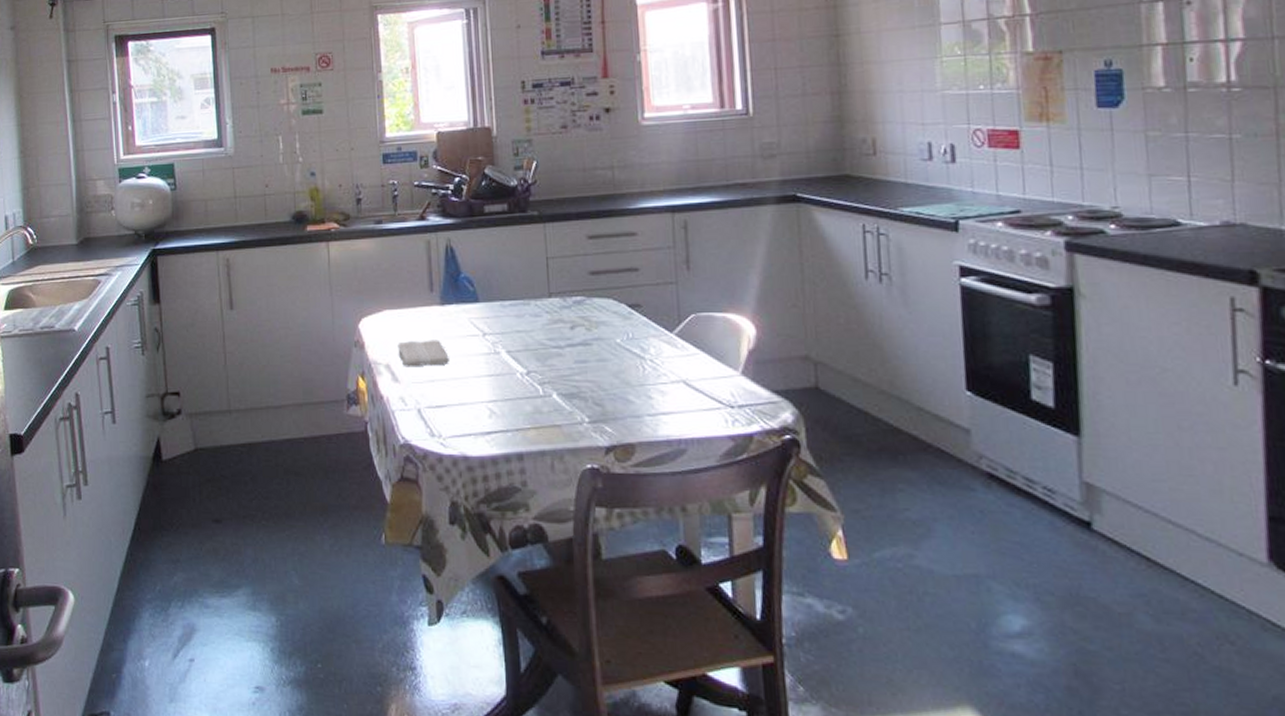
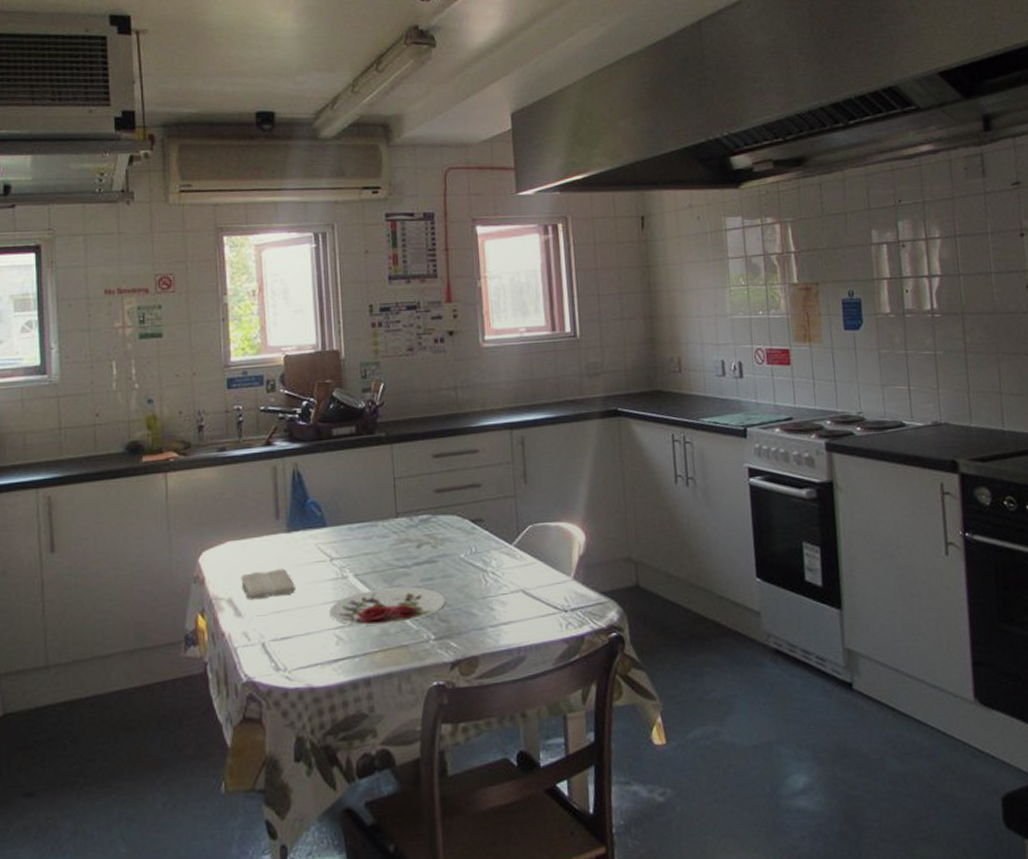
plate: none [482,367,601,403] -> present [329,587,446,626]

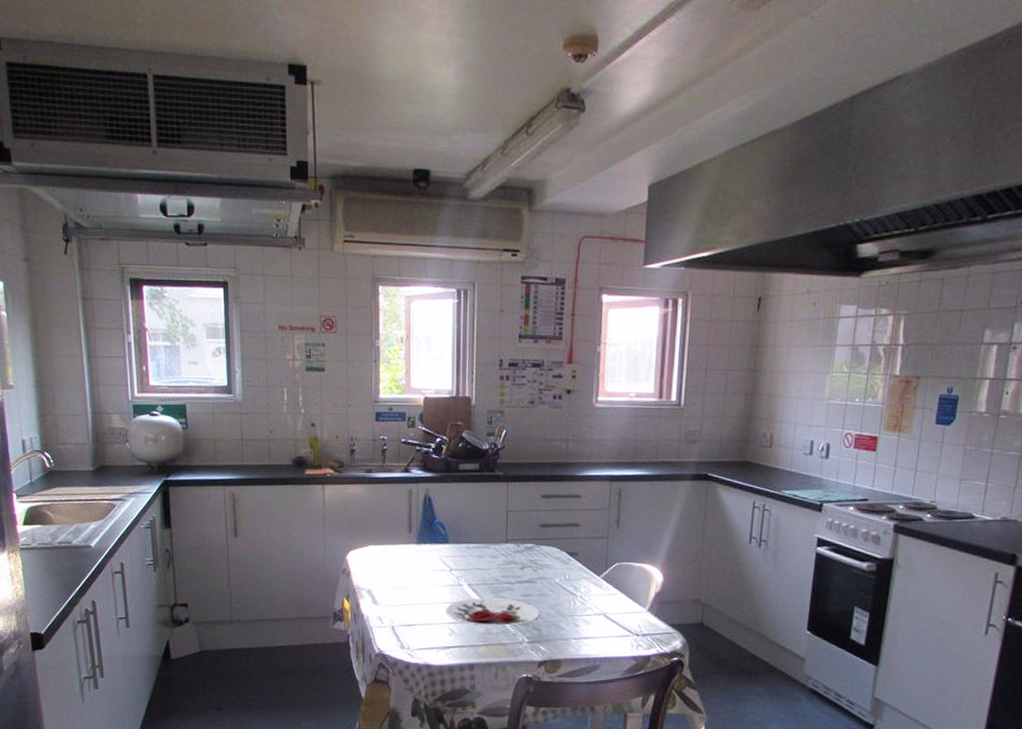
washcloth: present [241,568,295,600] -> none [378,572,421,593]

